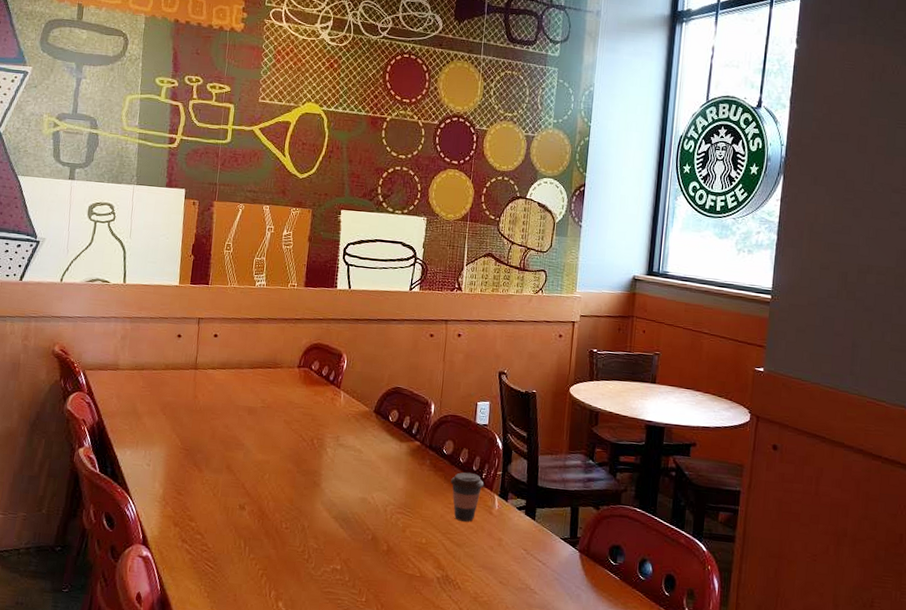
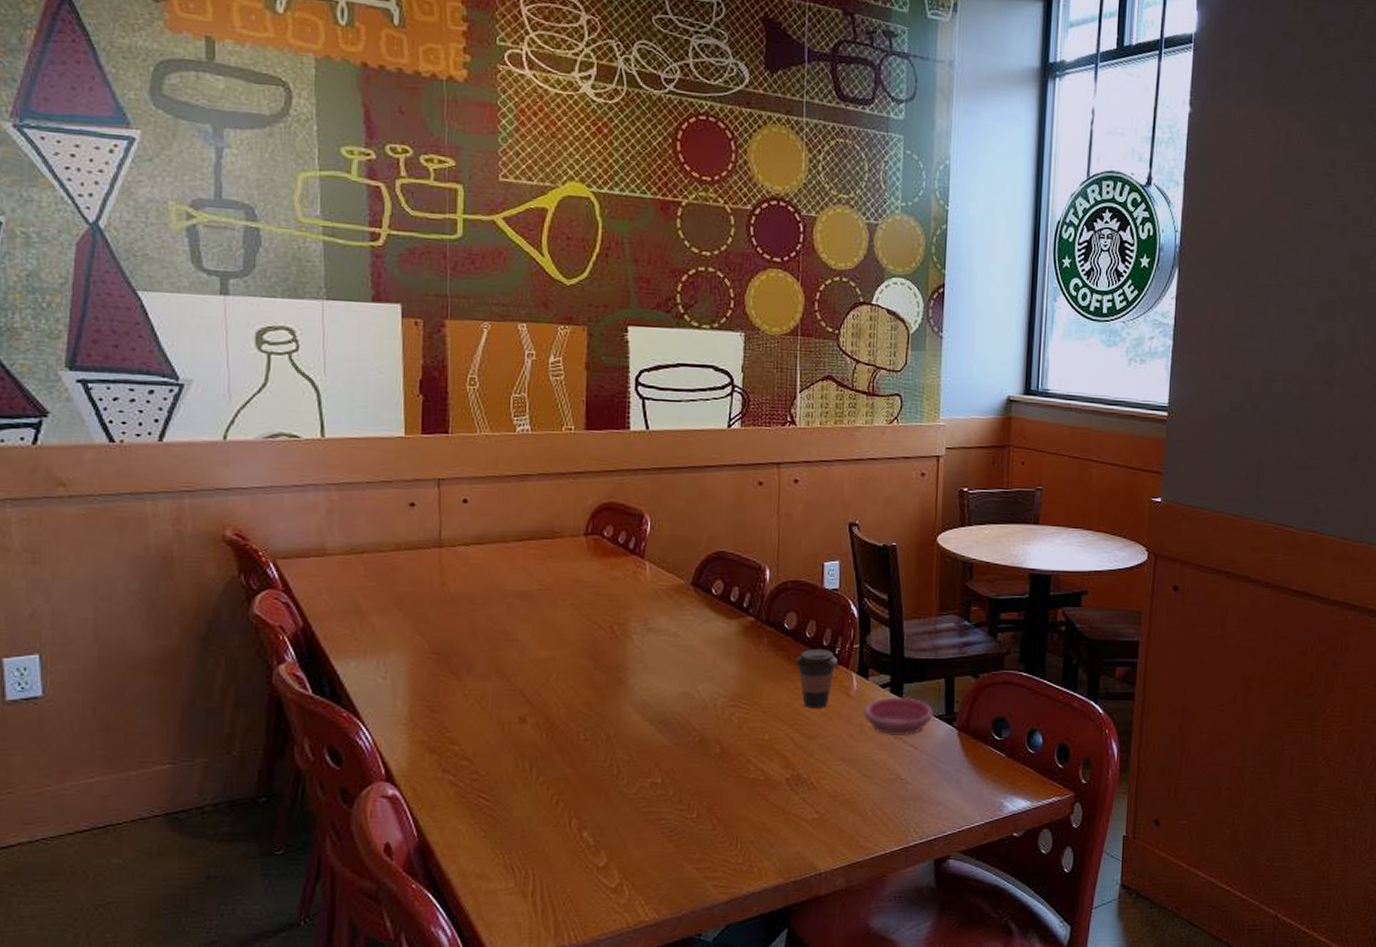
saucer: none [502,518,560,552] -> present [863,697,933,735]

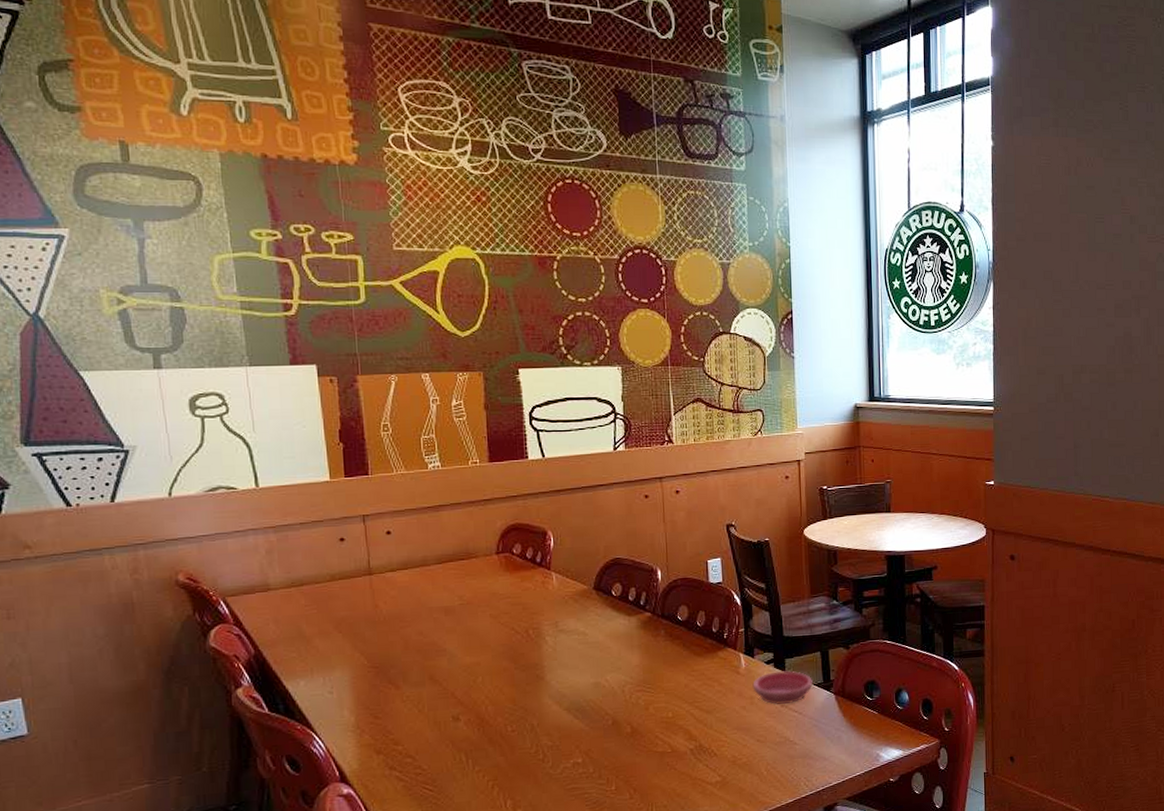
coffee cup: present [796,648,837,708] -> none [690,635,726,687]

